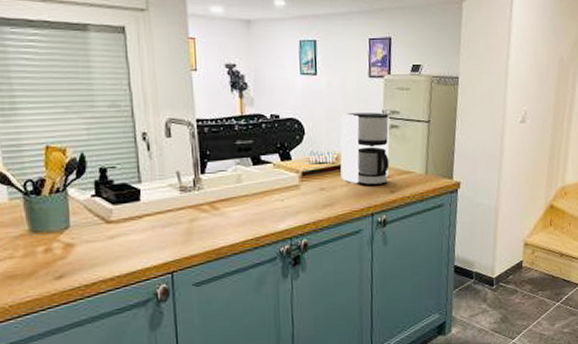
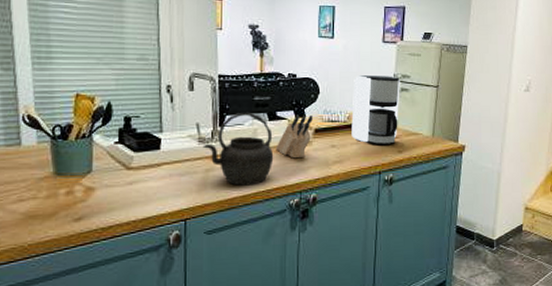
kettle: none [185,158,261,235] -> present [202,113,274,186]
knife block: none [262,157,299,204] -> present [275,114,313,159]

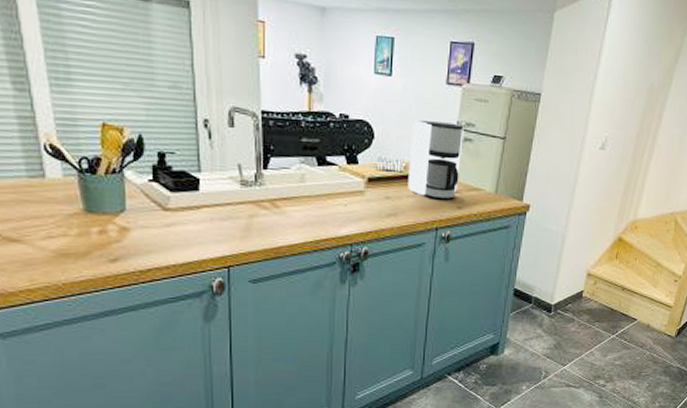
kettle: present [202,113,274,186] -> none [245,155,323,235]
knife block: present [275,114,313,159] -> none [325,160,366,209]

